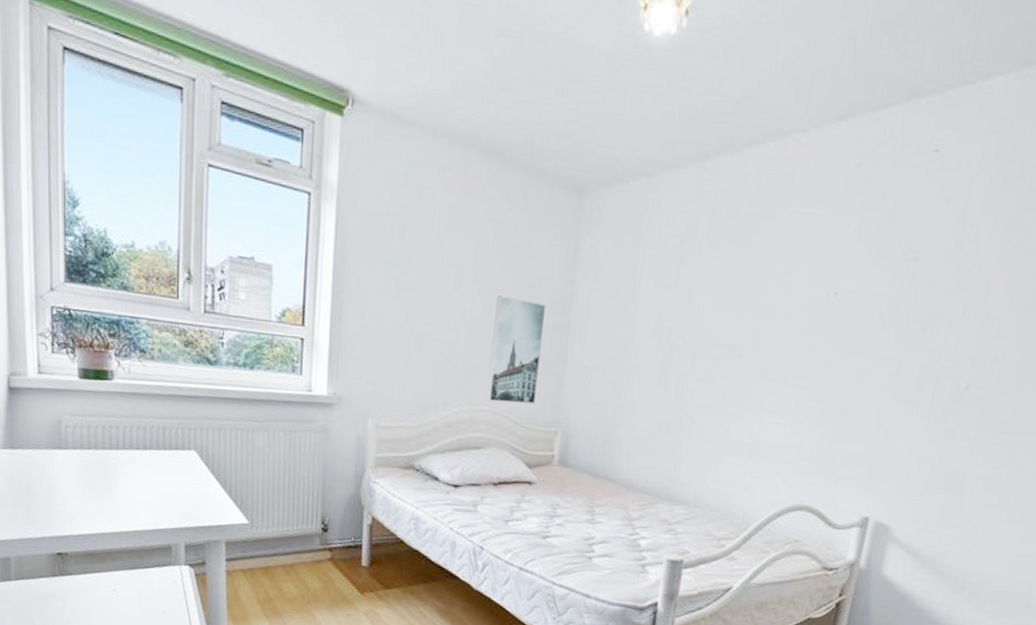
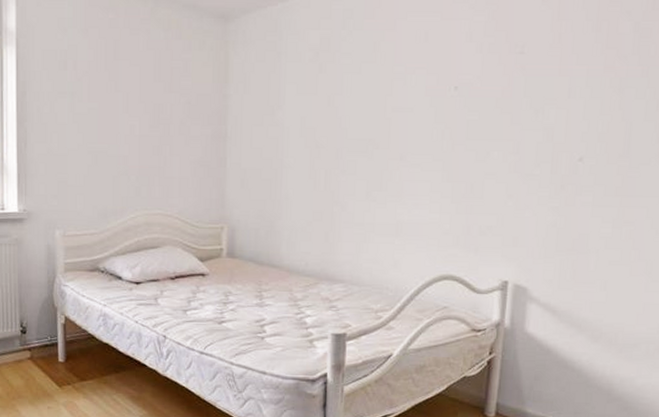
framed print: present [487,295,547,404] -> none [159,113,205,205]

